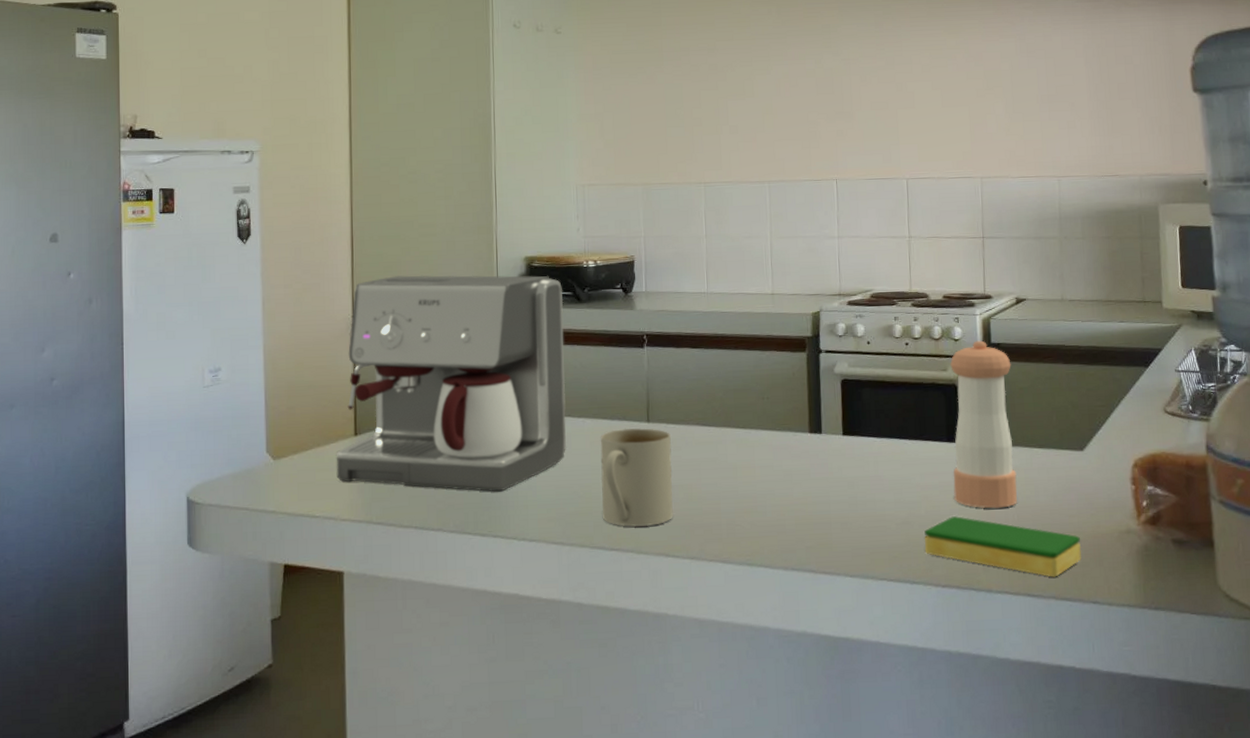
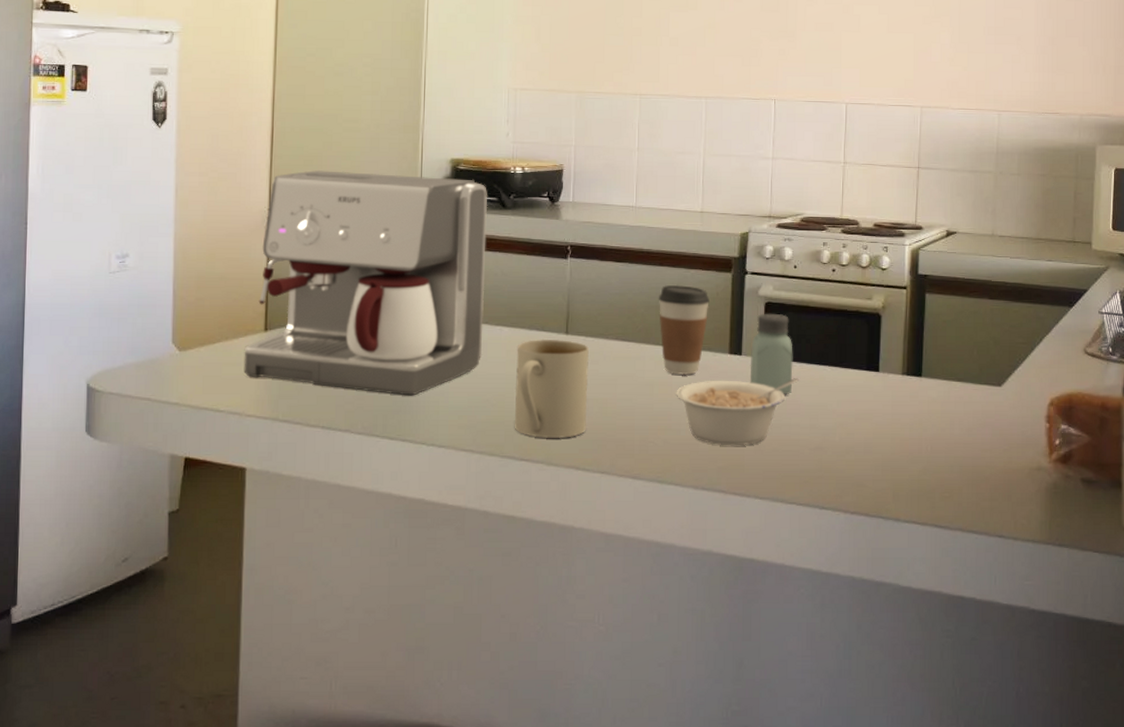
coffee cup: none [735,367,786,457] -> present [658,284,710,376]
legume: none [759,453,880,525] -> present [676,378,799,446]
saltshaker: none [830,390,874,471] -> present [749,313,793,395]
dish sponge: present [924,516,1082,577] -> none [836,445,992,510]
pepper shaker: present [950,340,1018,509] -> none [868,271,937,439]

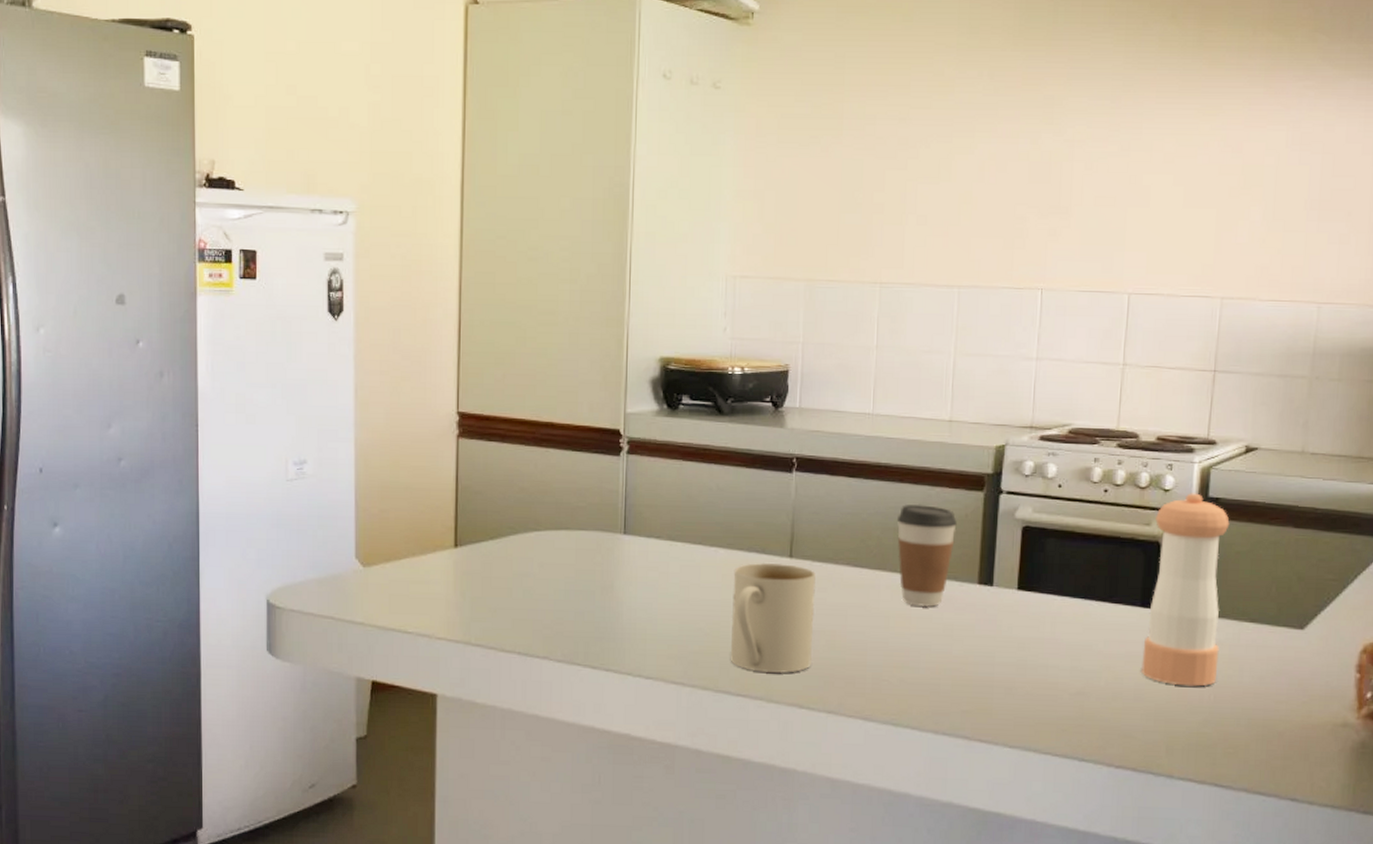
coffee maker: present [243,170,488,396] -> none [432,369,702,622]
legume: present [676,378,799,446] -> none [915,613,1059,688]
saltshaker: present [749,313,793,395] -> none [1001,538,1054,633]
pepper shaker: none [868,271,937,439] -> present [1140,493,1230,687]

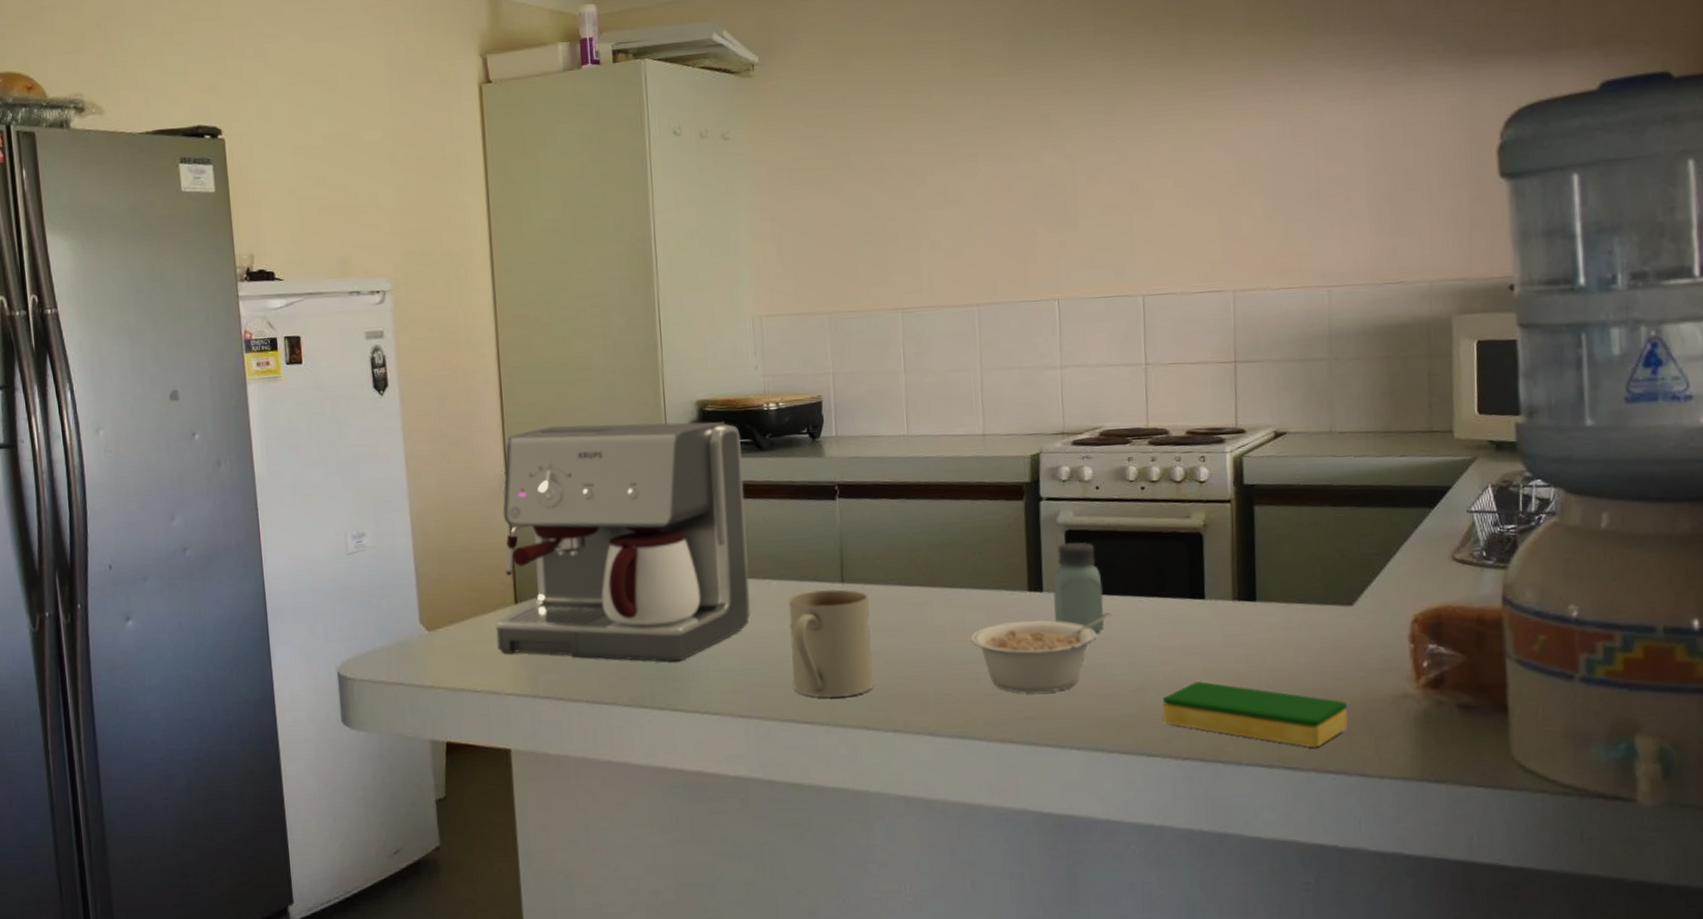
coffee maker: none [432,369,702,622] -> present [495,421,750,662]
coffee cup: present [896,504,957,608] -> none [941,518,1001,619]
legume: none [915,613,1059,688] -> present [971,613,1111,693]
saltshaker: none [1001,538,1054,633] -> present [1053,542,1104,633]
dish sponge: none [1099,691,1286,768] -> present [1163,681,1349,748]
pepper shaker: present [1140,493,1230,687] -> none [1194,482,1273,673]

